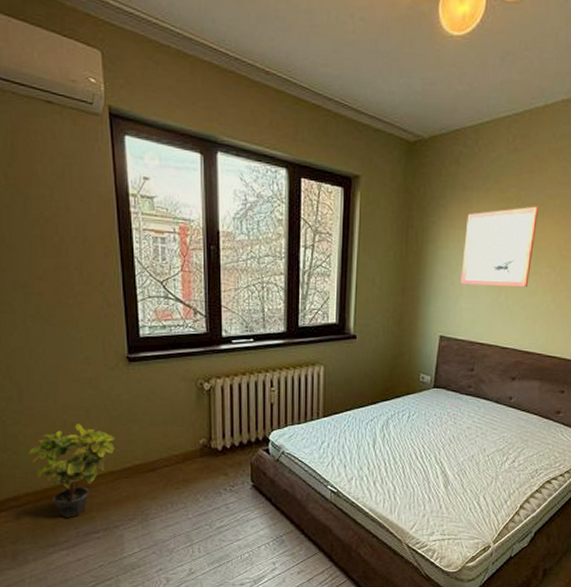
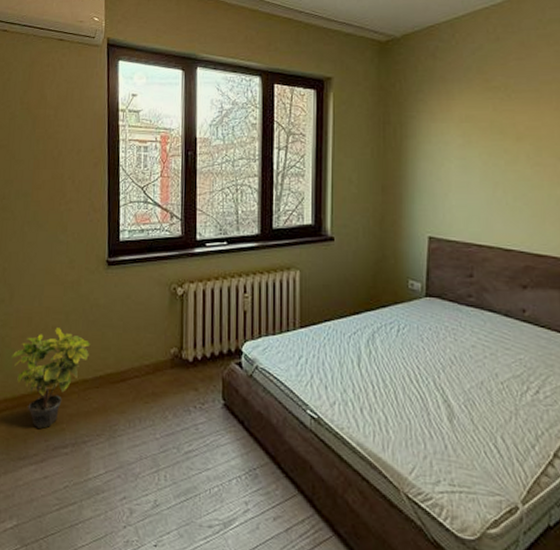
wall art: present [460,206,540,287] -> none [448,93,533,180]

